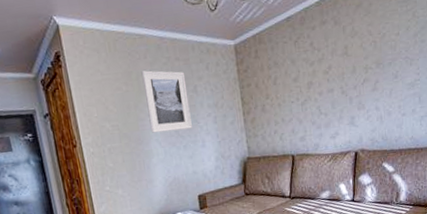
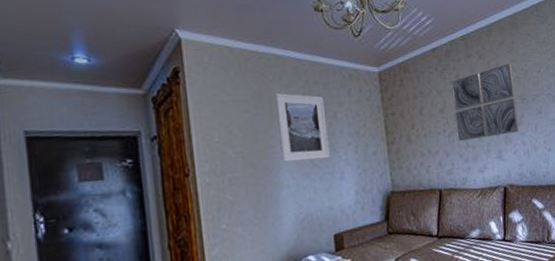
wall art: none [305,27,374,109] -> present [451,63,520,141]

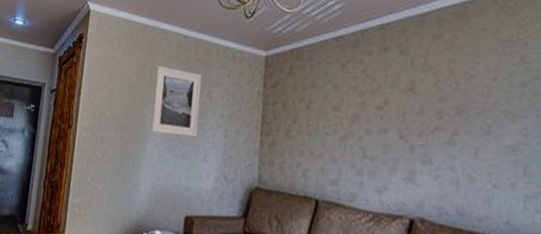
wall art: present [451,63,520,141] -> none [352,63,449,153]

